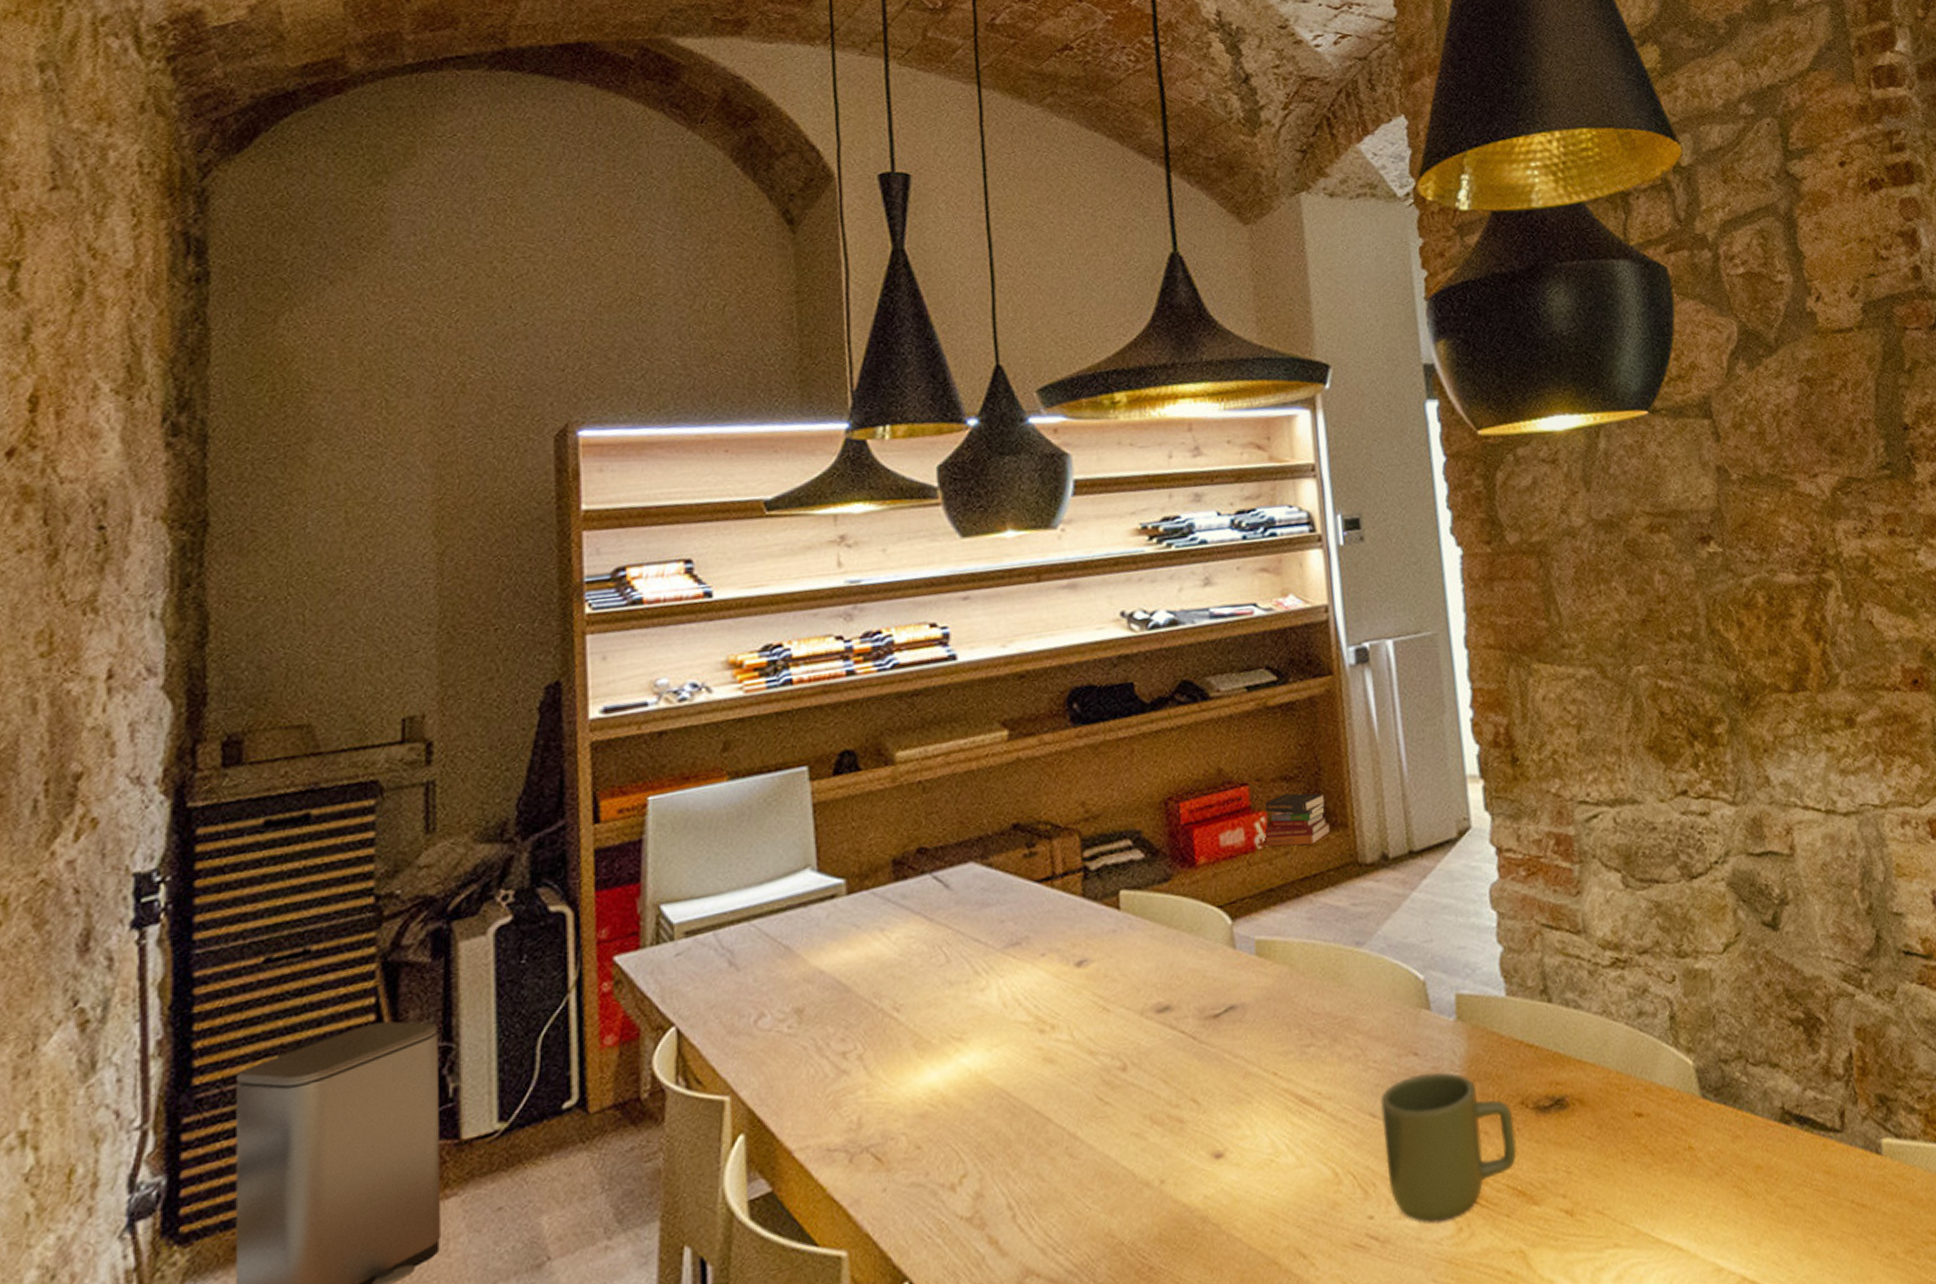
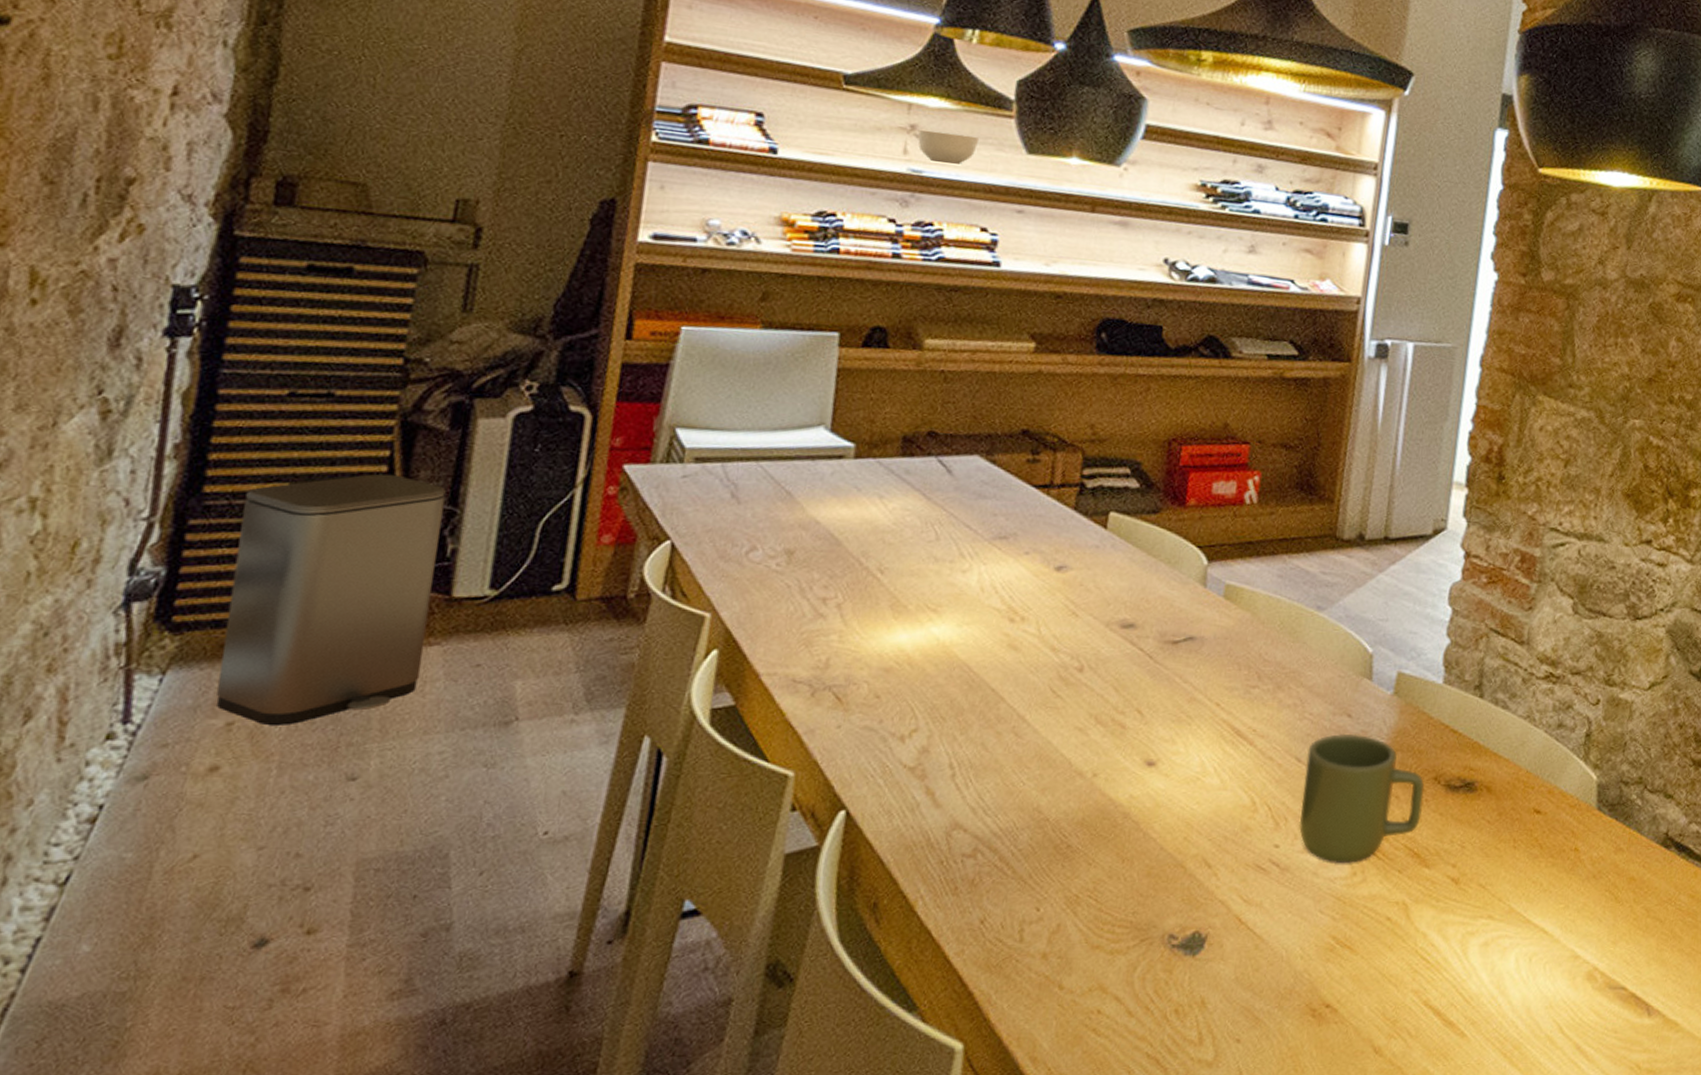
bowl: none [848,532,911,569] -> present [917,129,980,165]
books: present [1258,793,1330,848] -> none [1247,460,1318,511]

